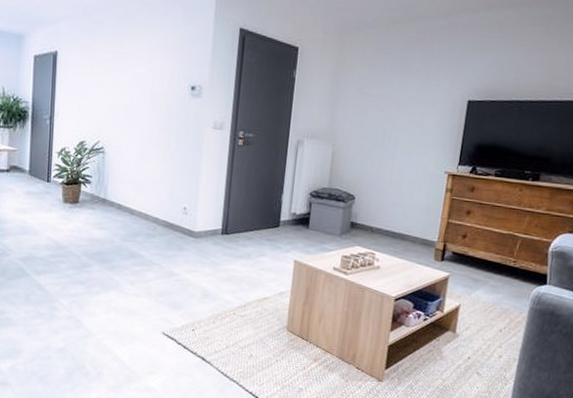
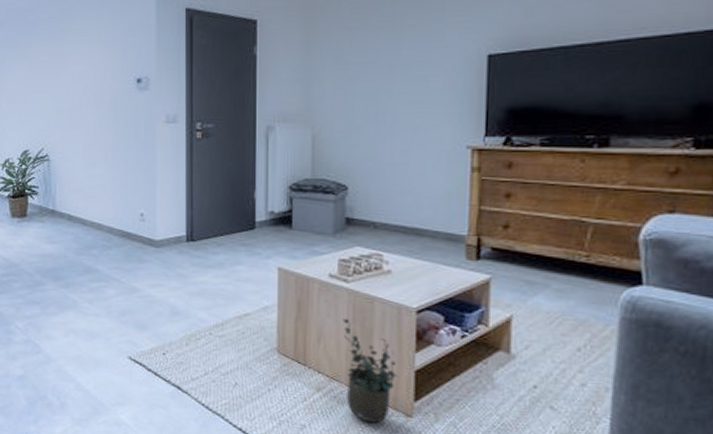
potted plant: none [336,303,376,387] -> present [343,318,398,424]

